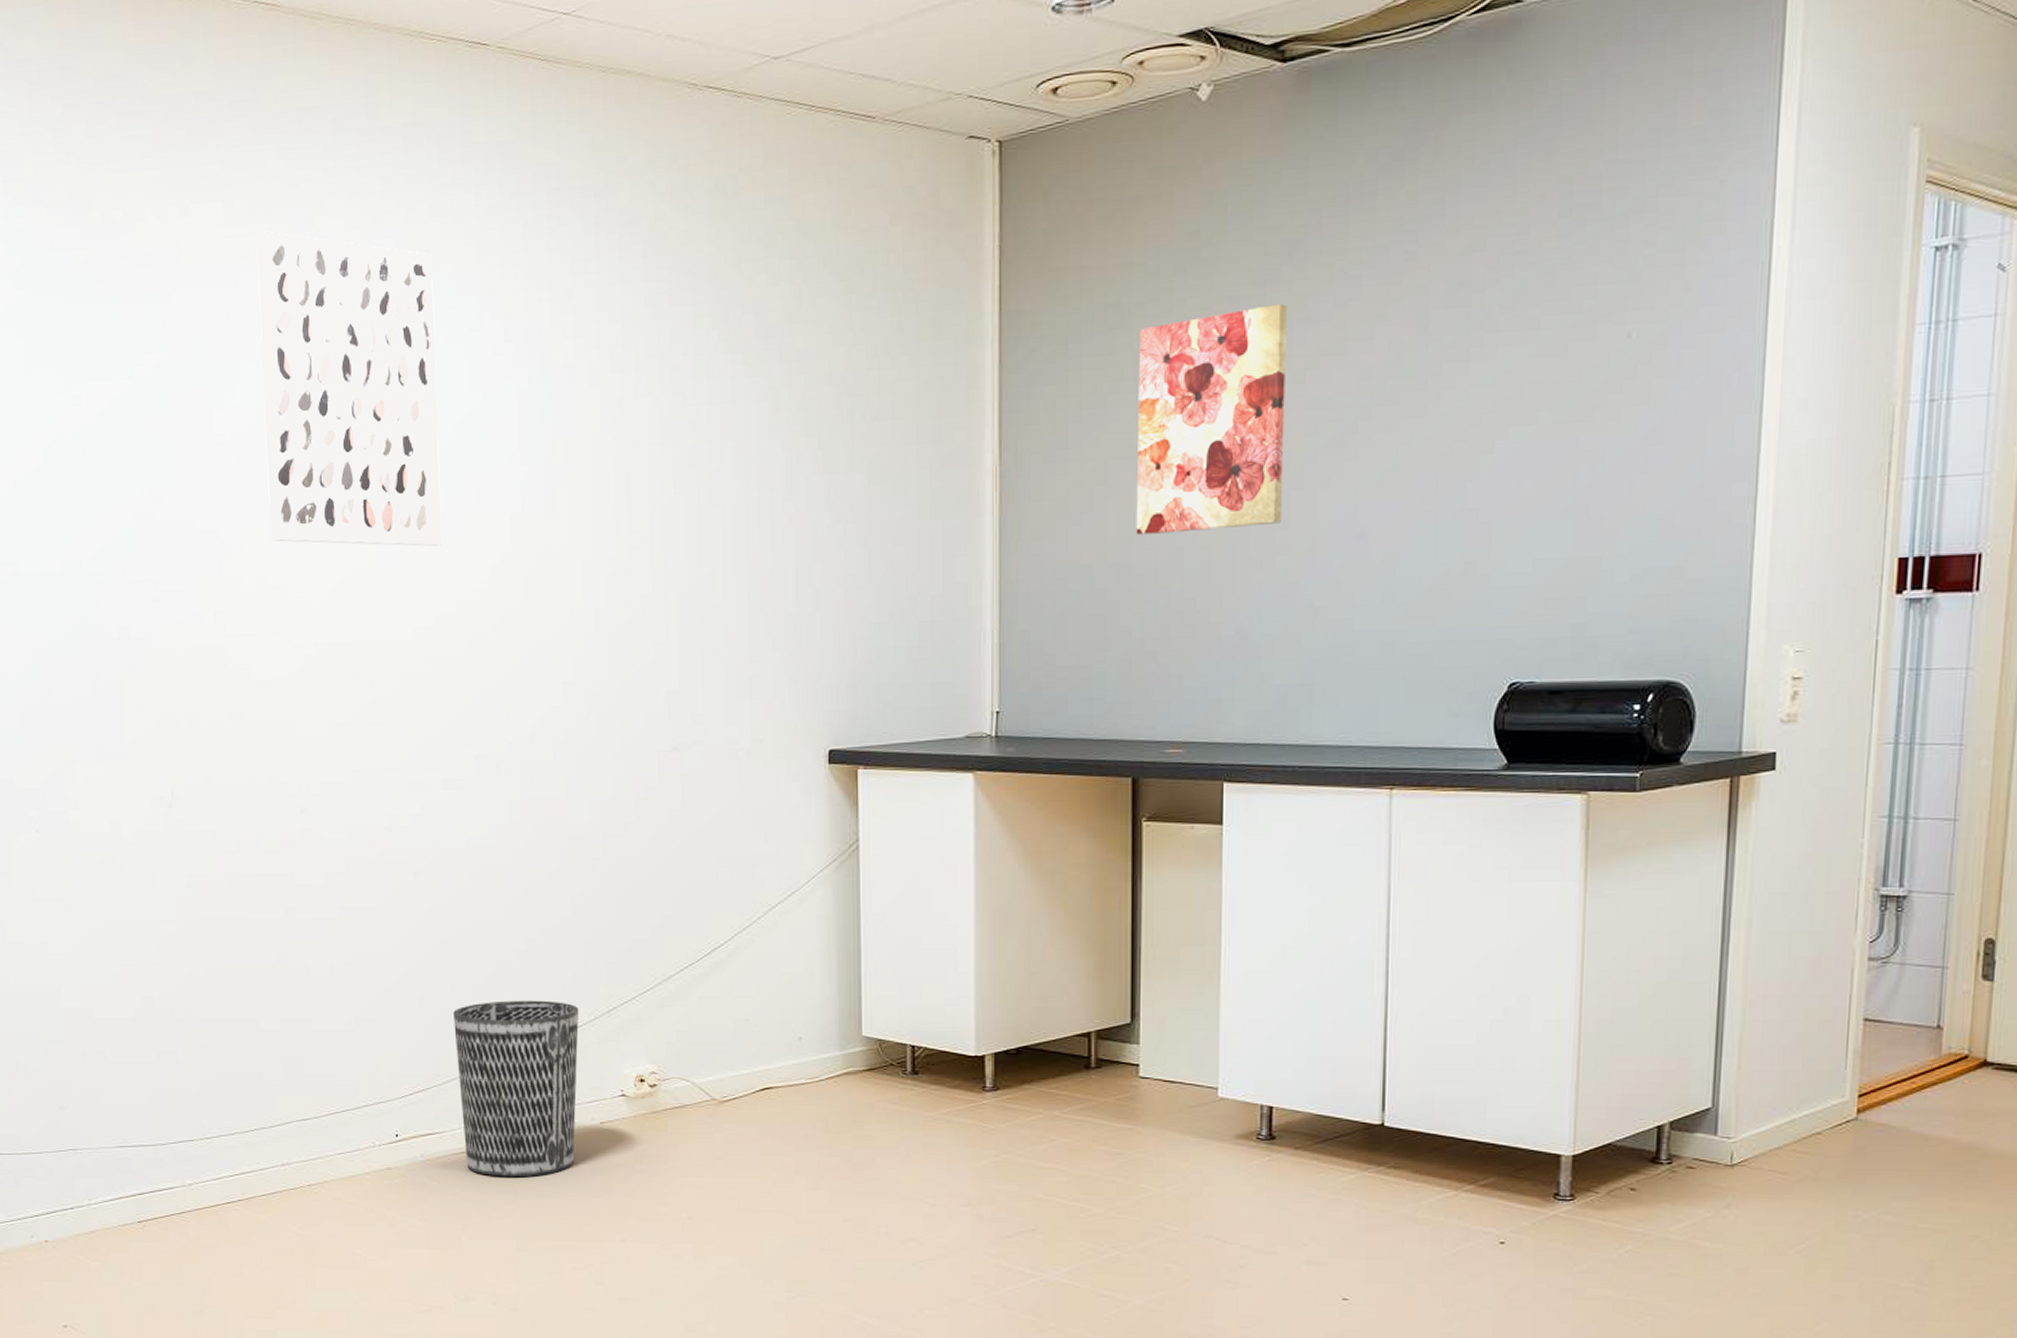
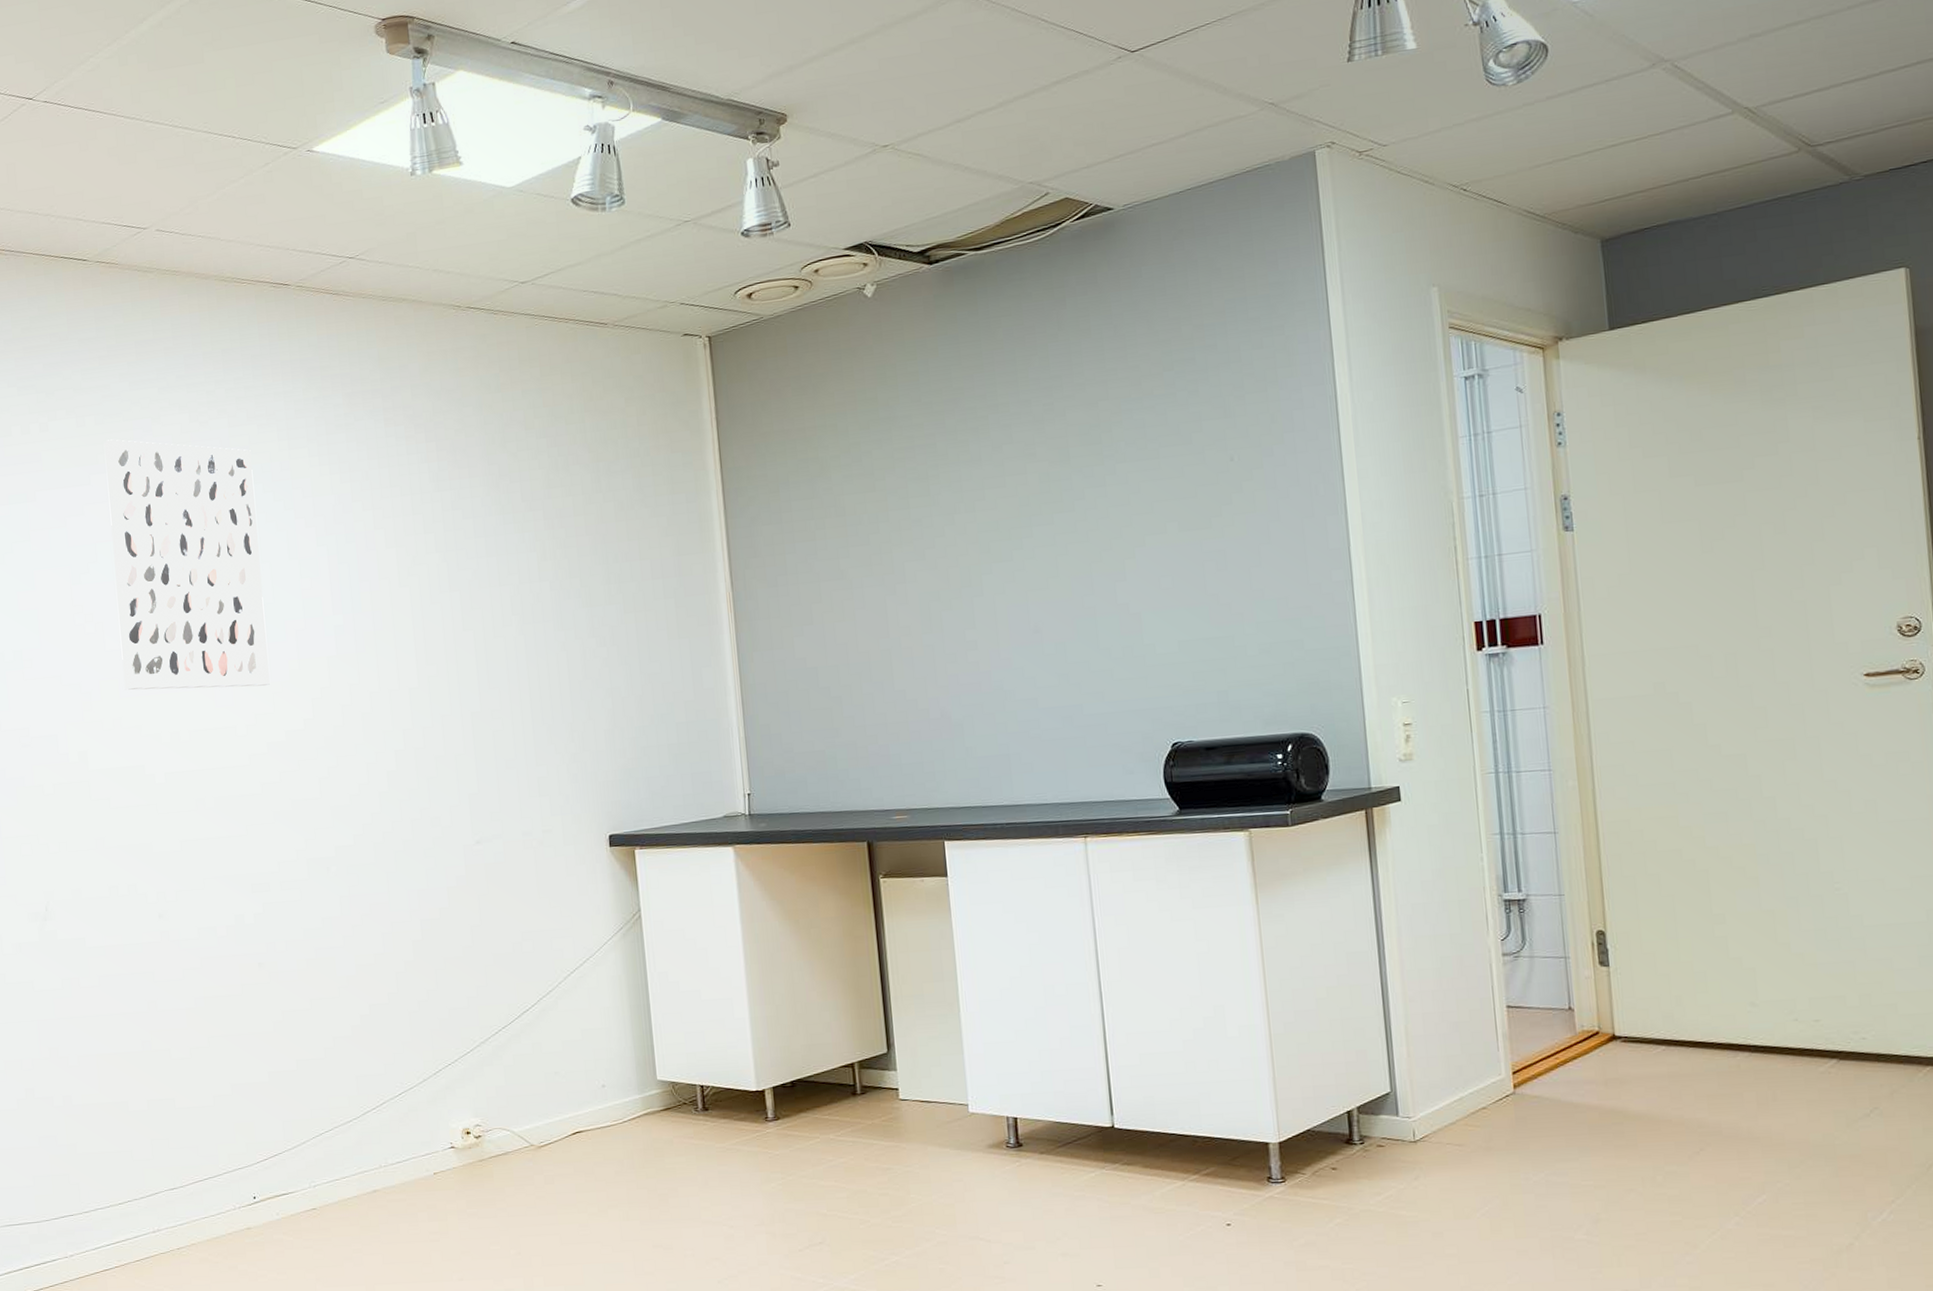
wastebasket: present [453,1000,579,1177] -> none [299,1067,413,1229]
wall art: present [1136,304,1288,535] -> none [837,450,969,641]

